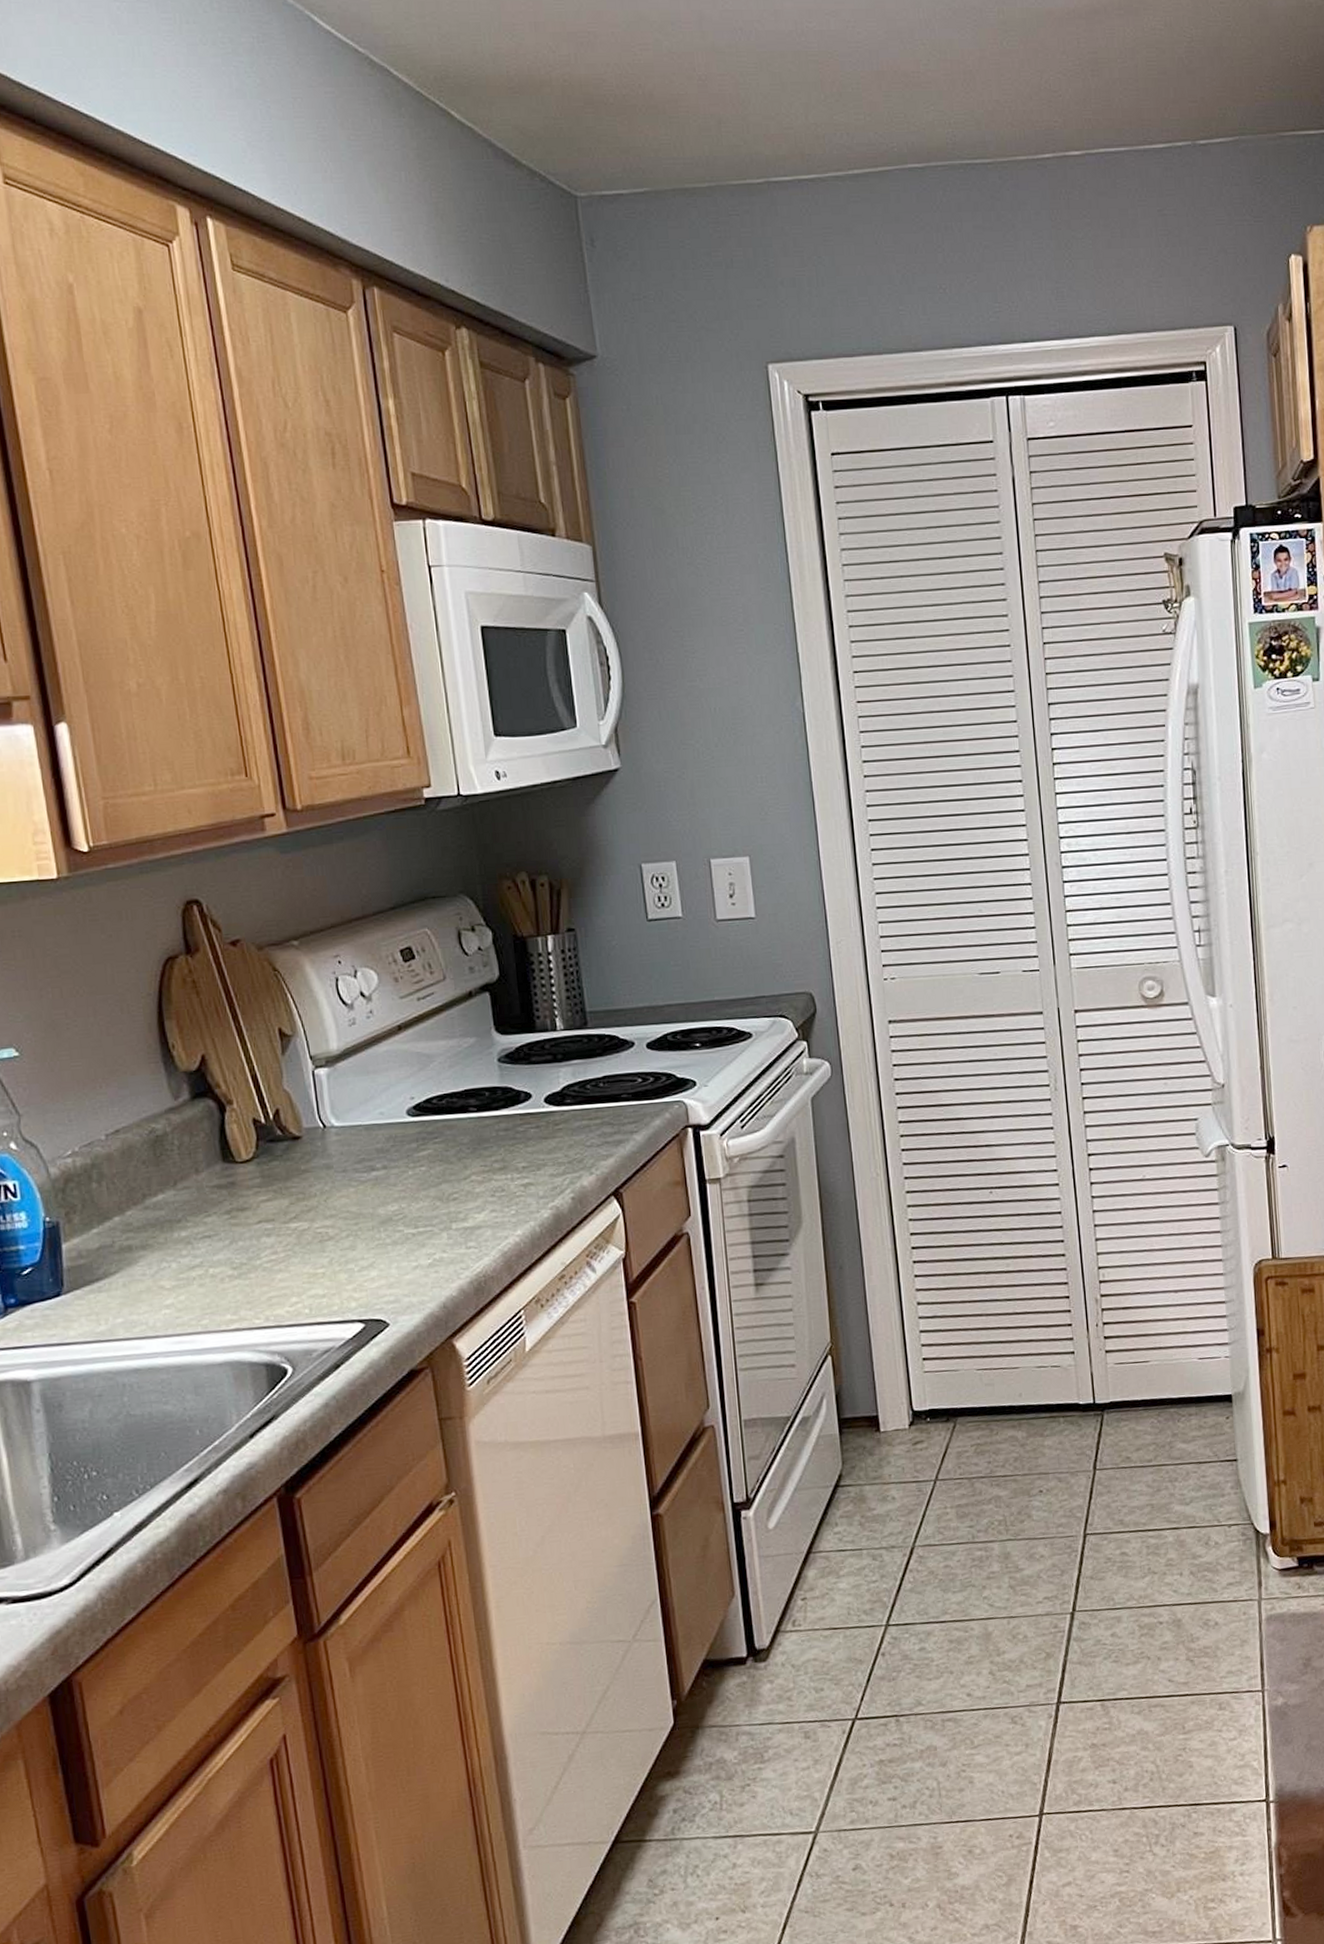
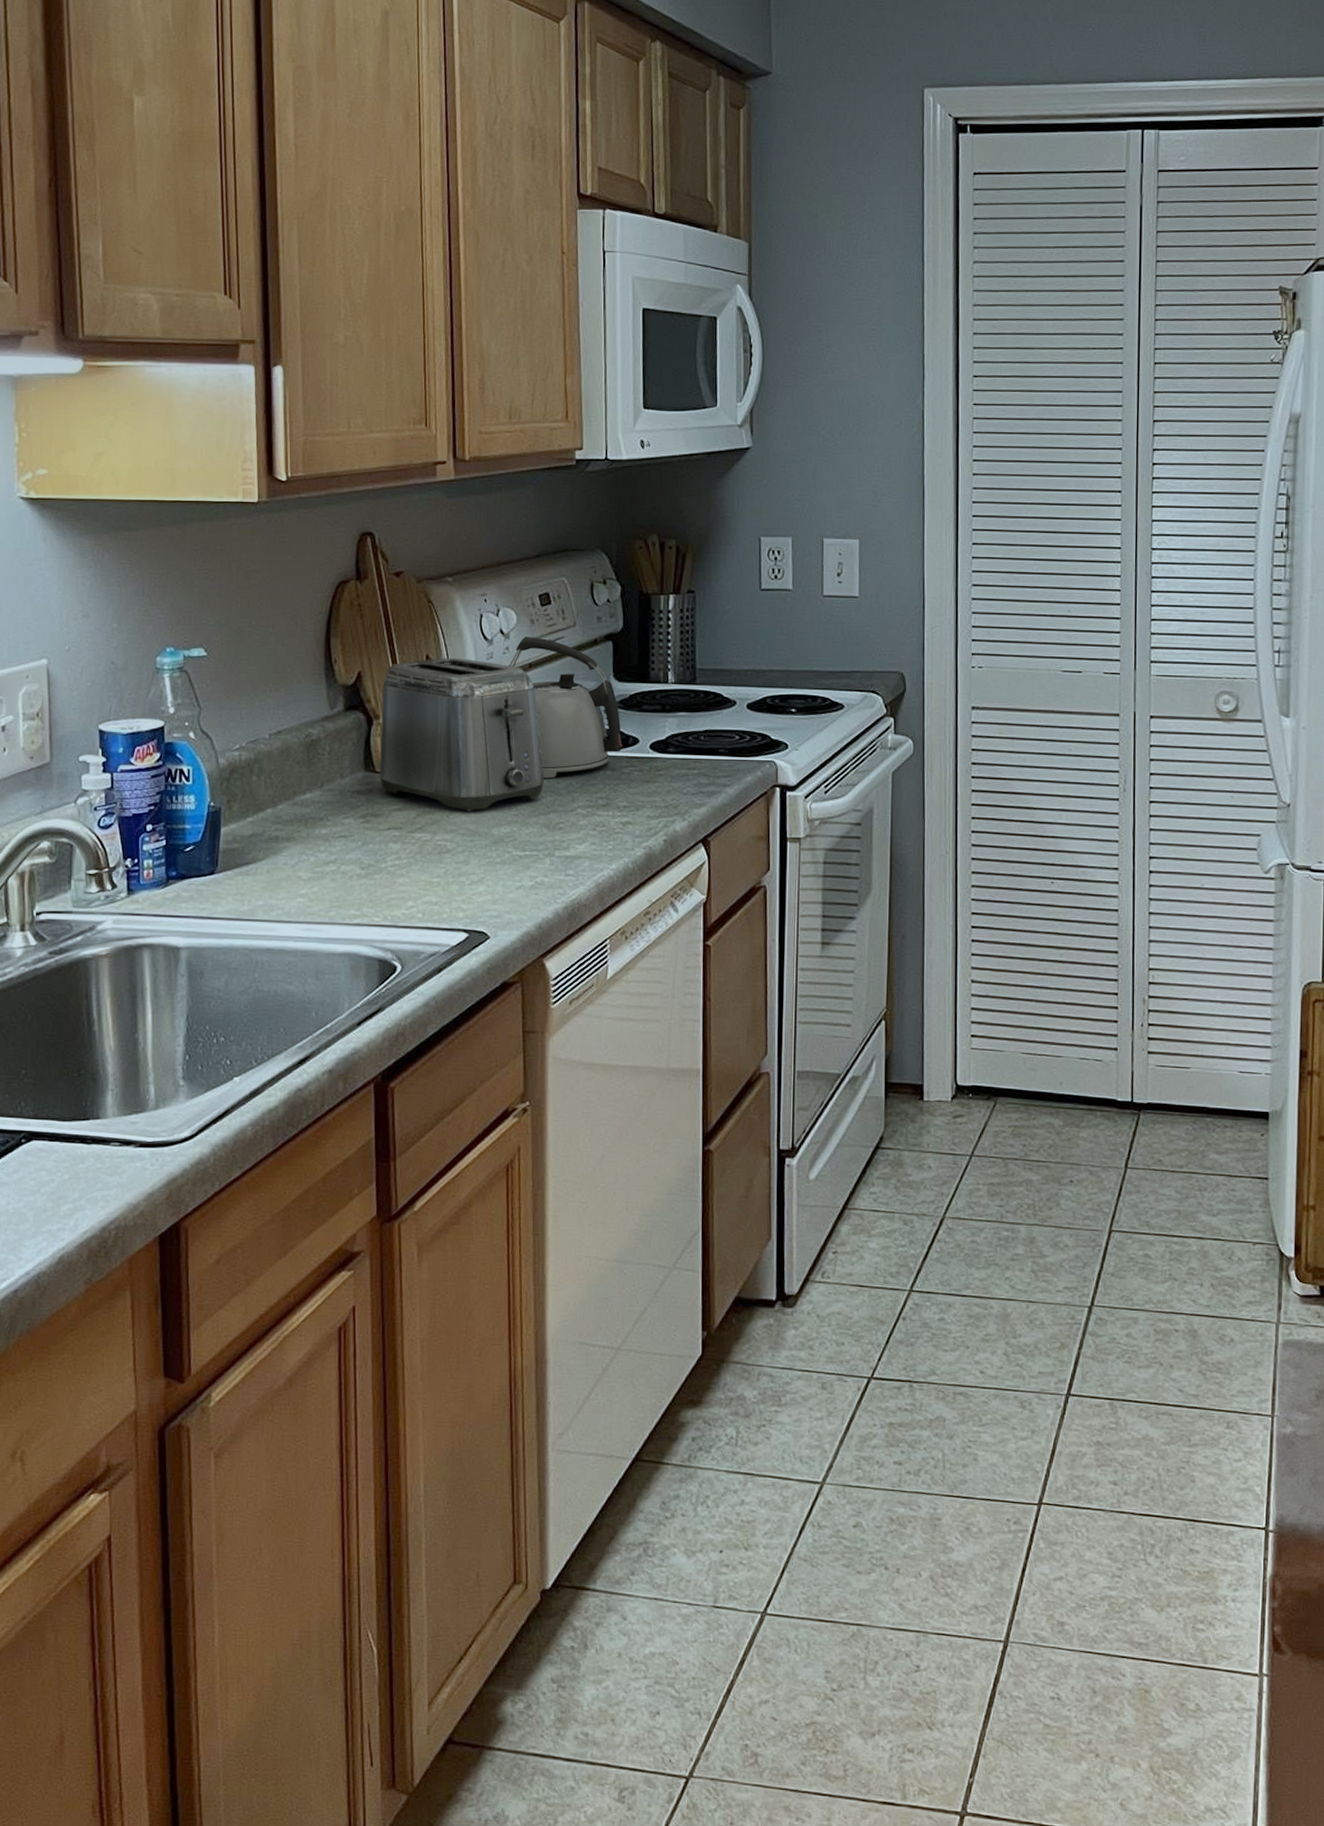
toaster: none [232,1028,431,1193] -> present [379,658,545,812]
kettle: none [375,996,514,1148] -> present [509,637,623,779]

